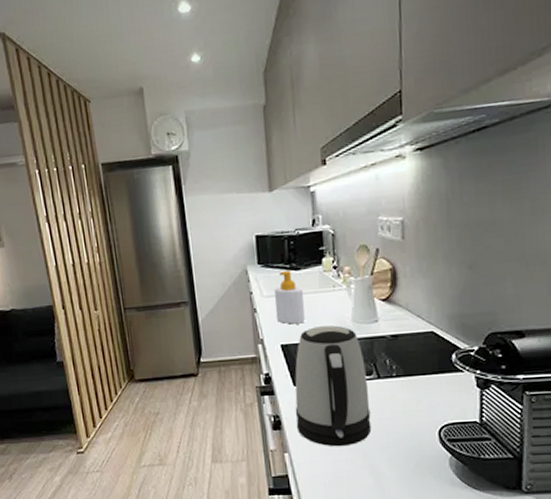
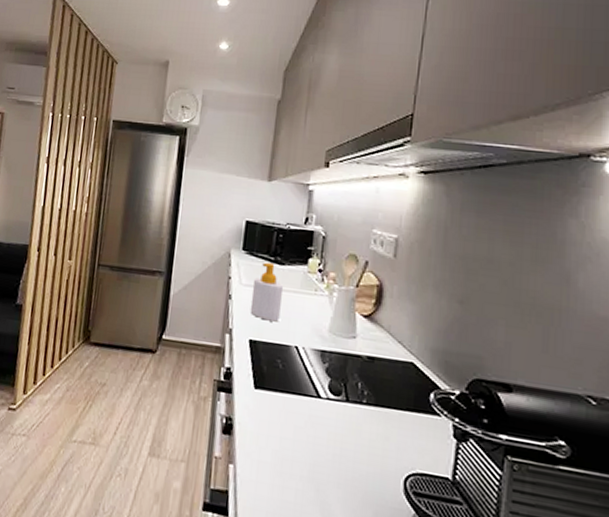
kettle: present [295,325,372,447] -> none [248,328,335,473]

